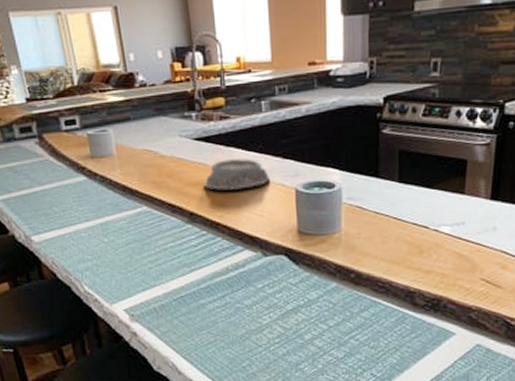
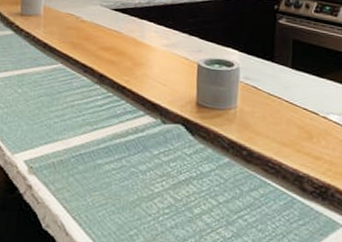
mortar: present [204,158,271,190] -> none [116,30,176,58]

